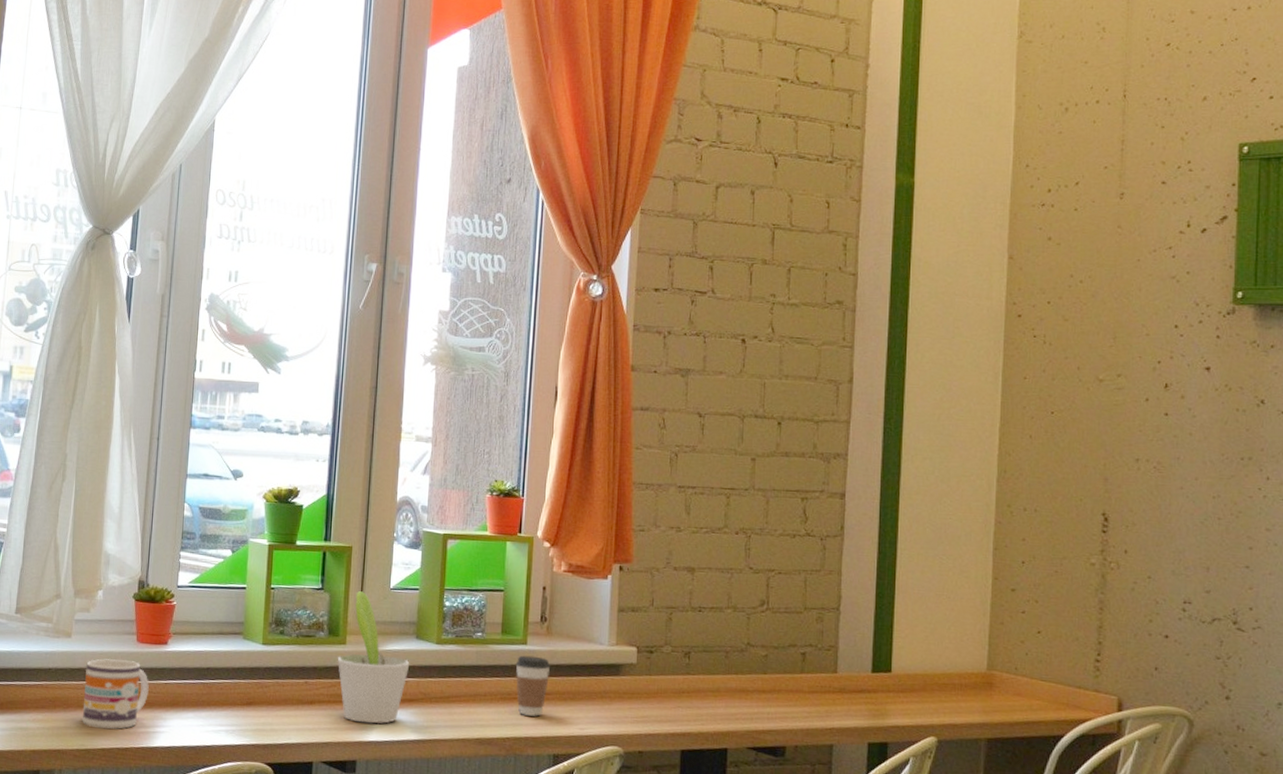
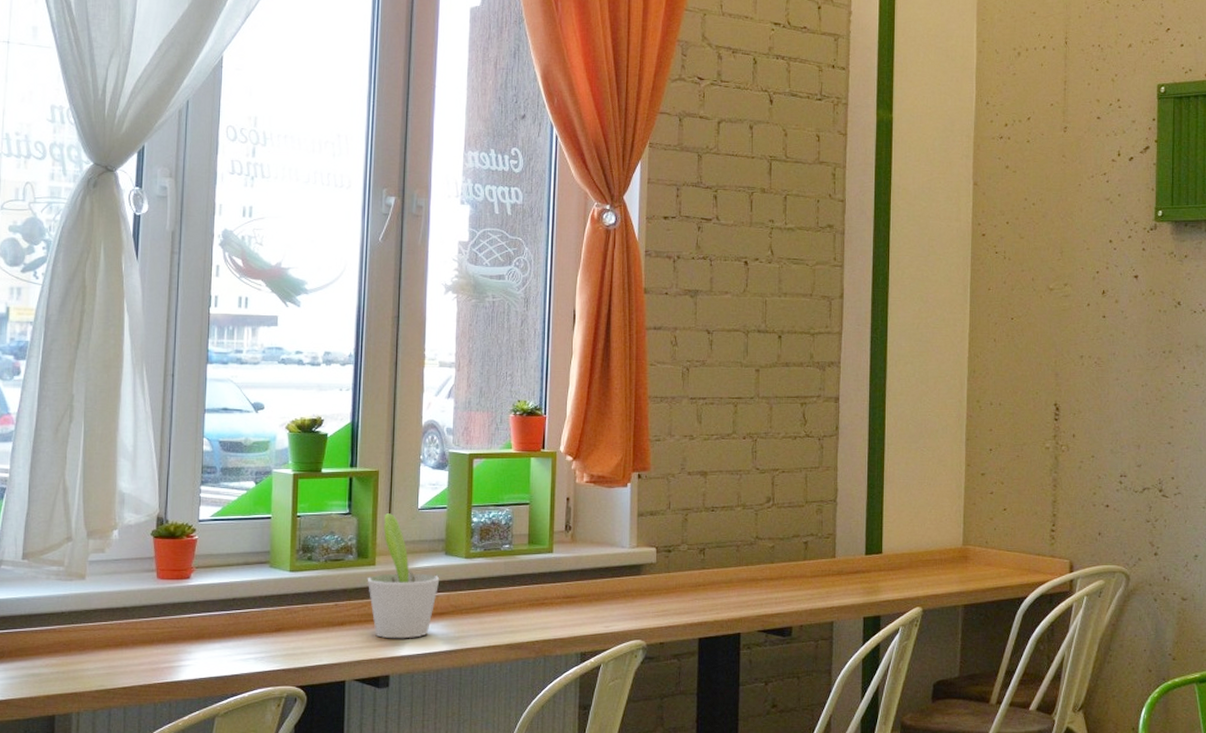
mug: present [82,658,149,730] -> none [100,598,172,668]
coffee cup: present [515,655,551,717] -> none [542,563,576,619]

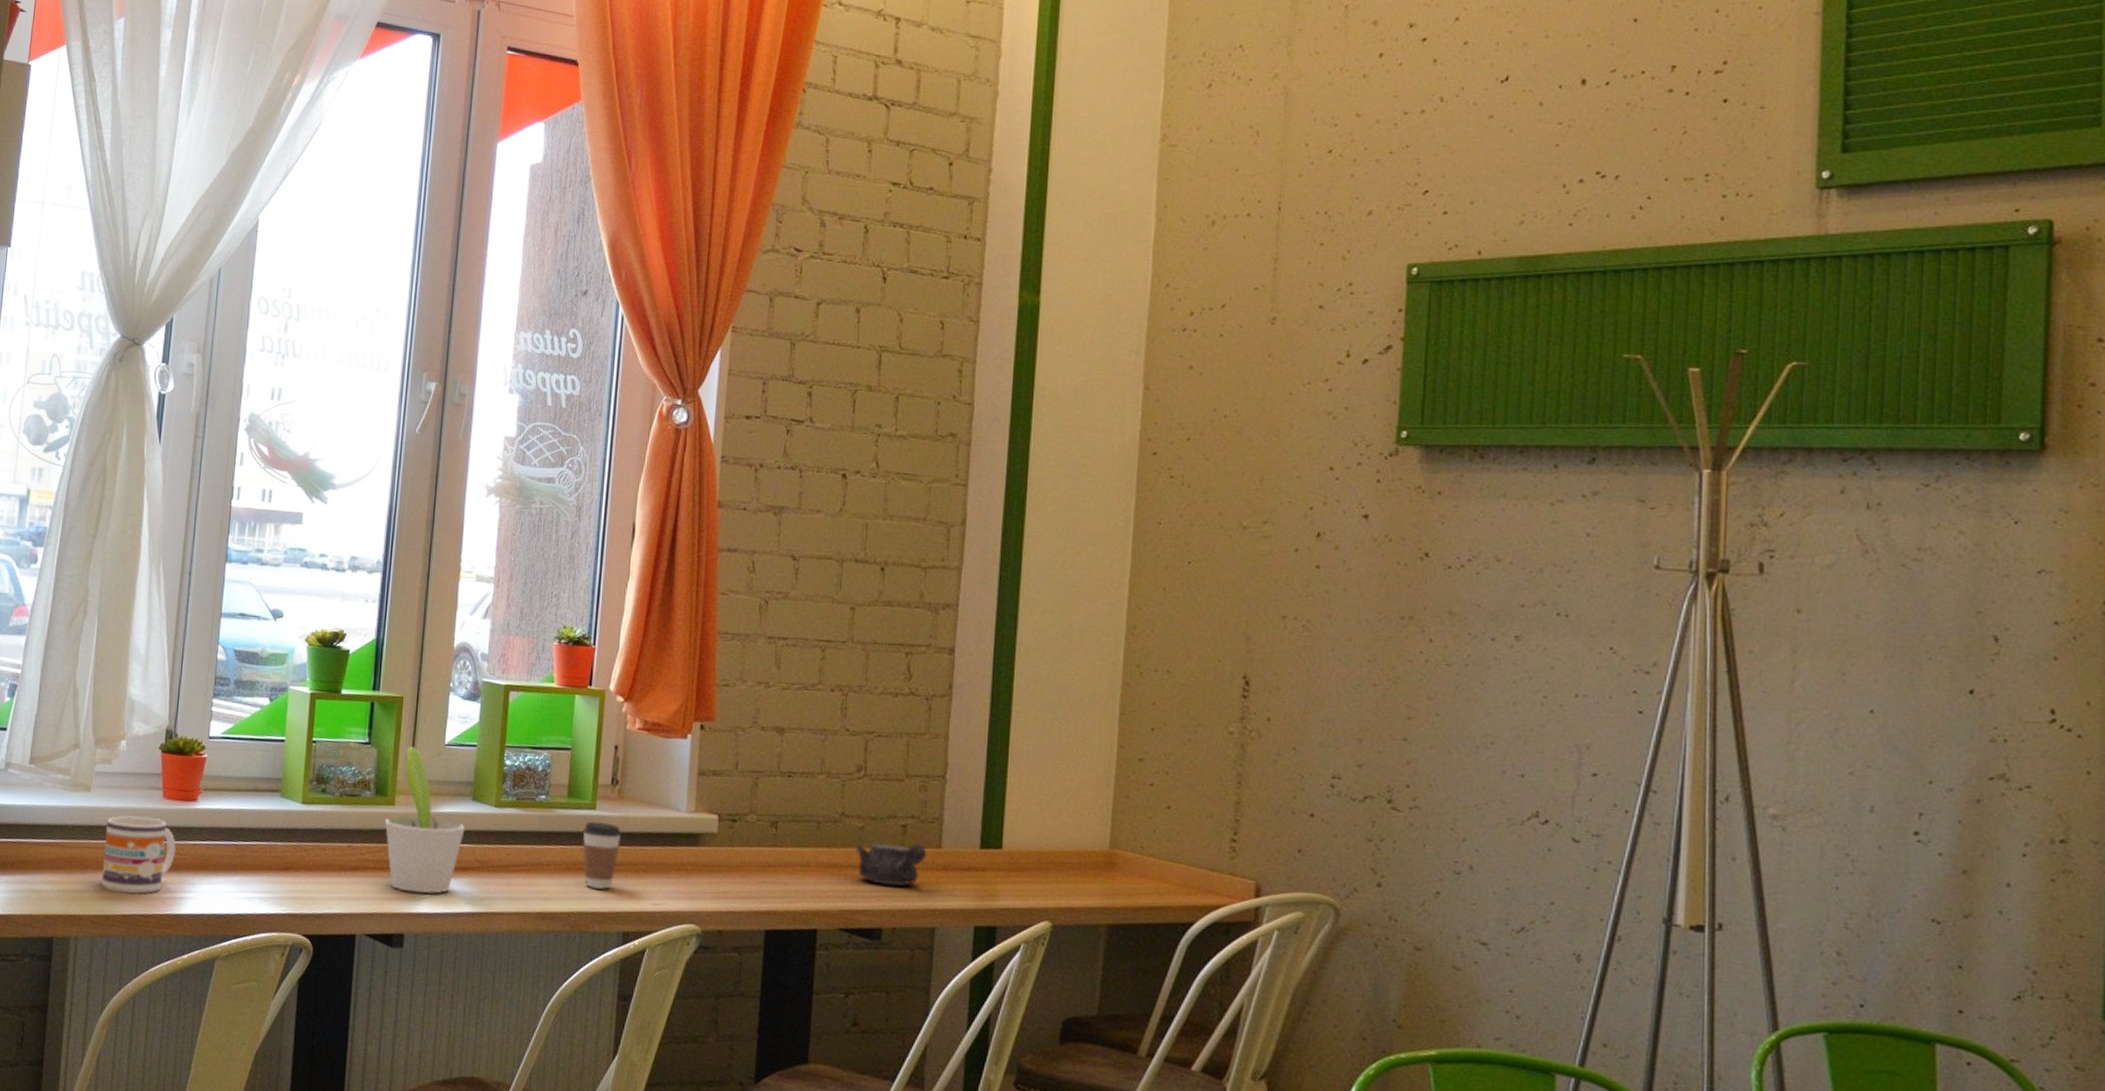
mug: none [100,598,172,668] -> present [101,815,176,894]
coffee cup: none [542,563,576,619] -> present [582,821,622,890]
teapot: none [768,556,825,592] -> present [855,842,927,886]

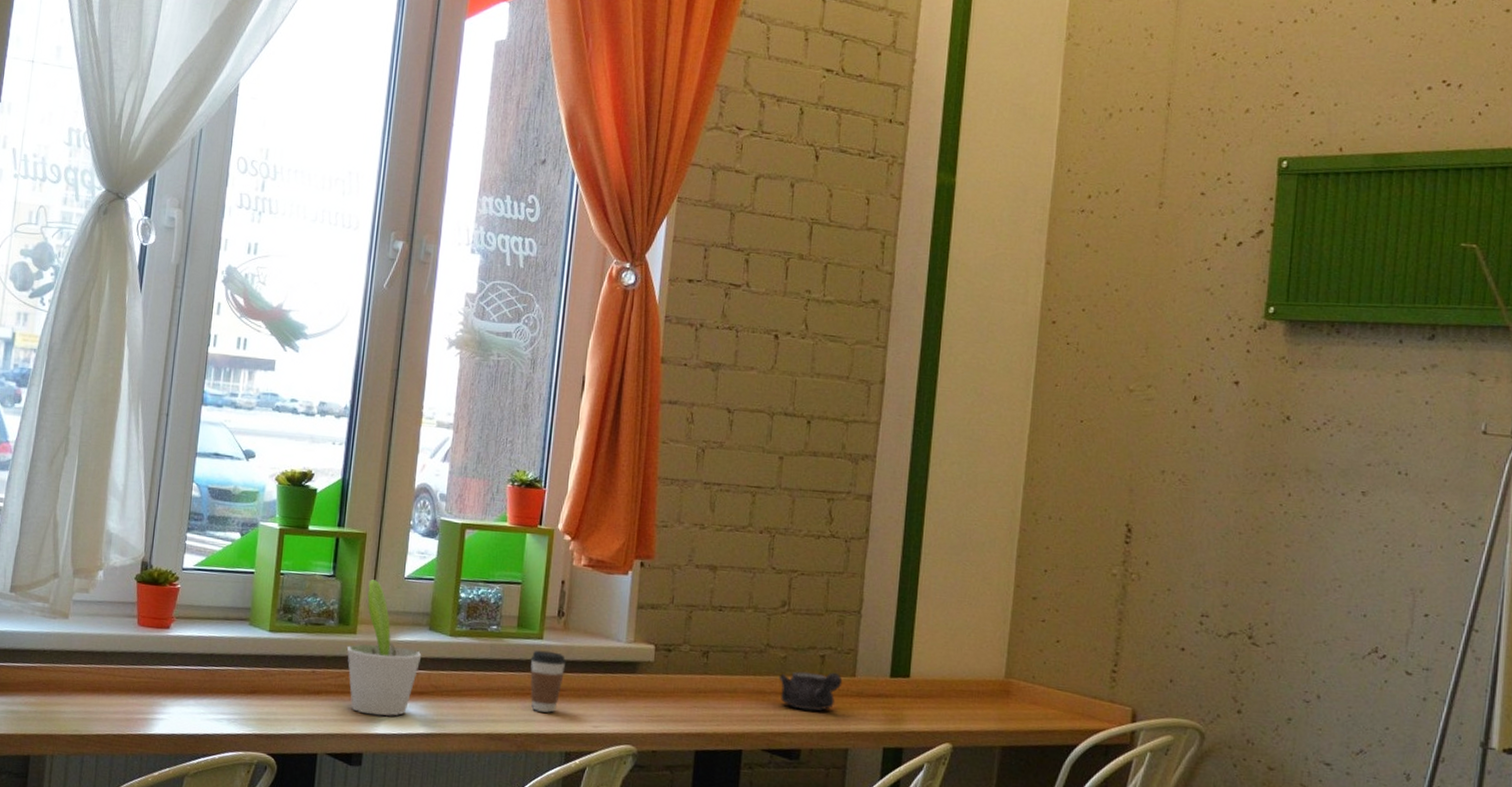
mug: present [101,815,176,894] -> none [76,641,149,715]

